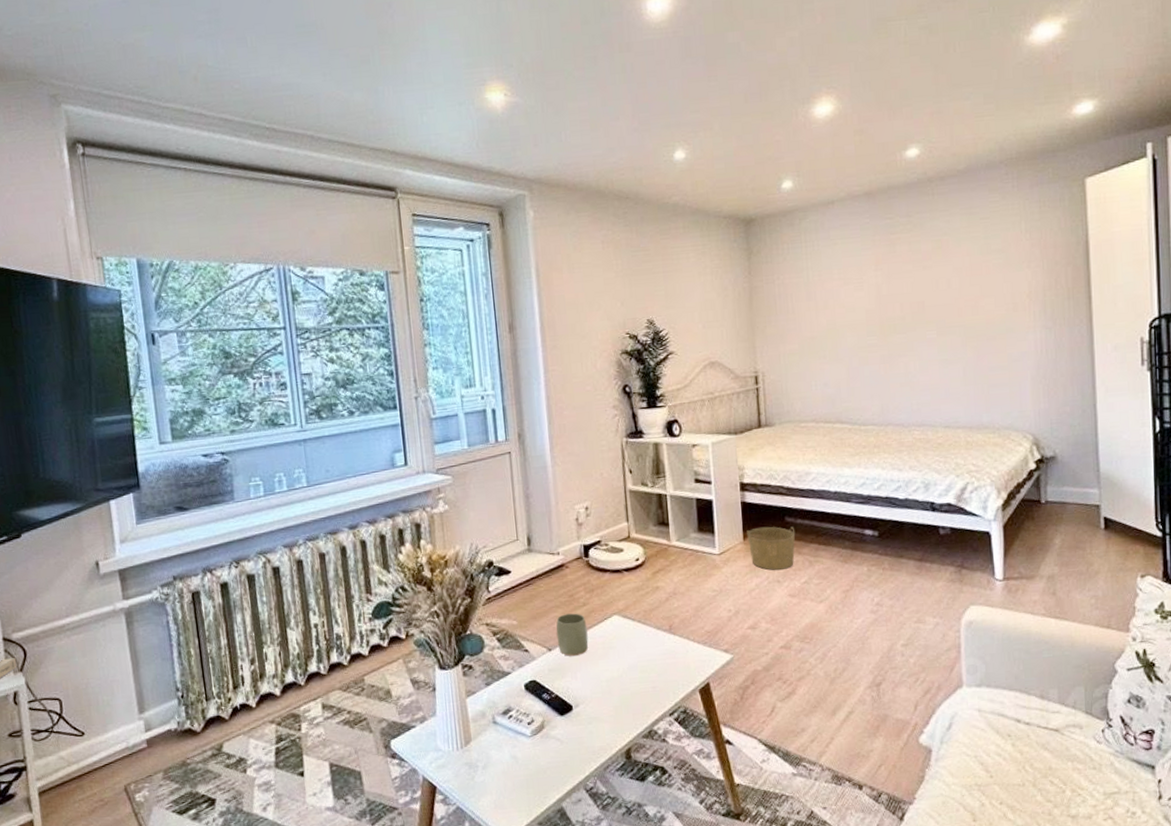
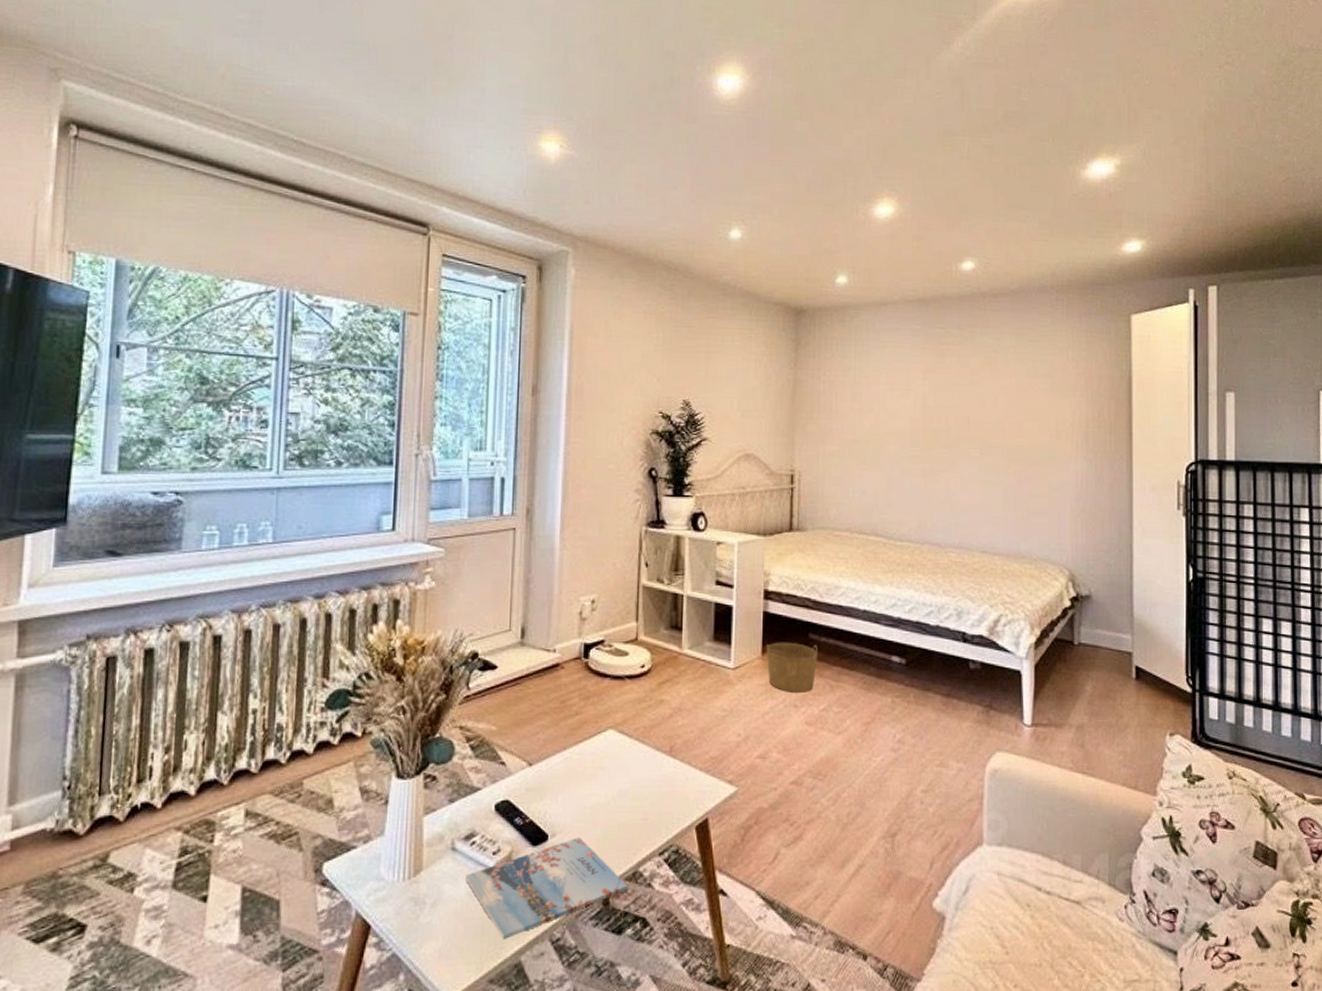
magazine: none [508,706,646,792] -> present [466,838,628,941]
mug: present [556,613,589,656] -> none [540,723,577,774]

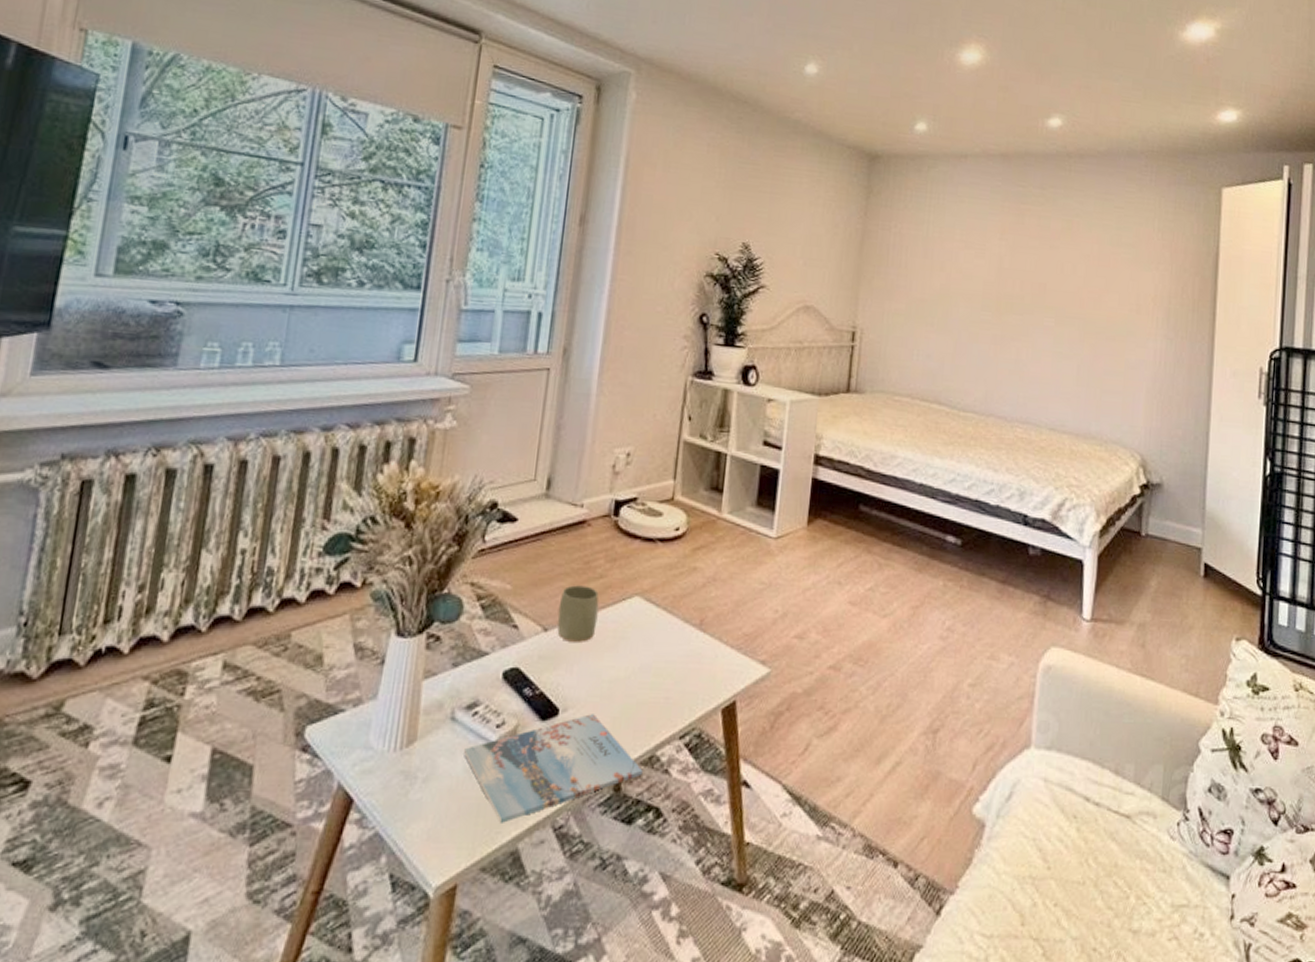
mug: none [540,723,577,774] -> present [557,585,600,642]
basket: present [766,642,819,692] -> none [812,512,869,569]

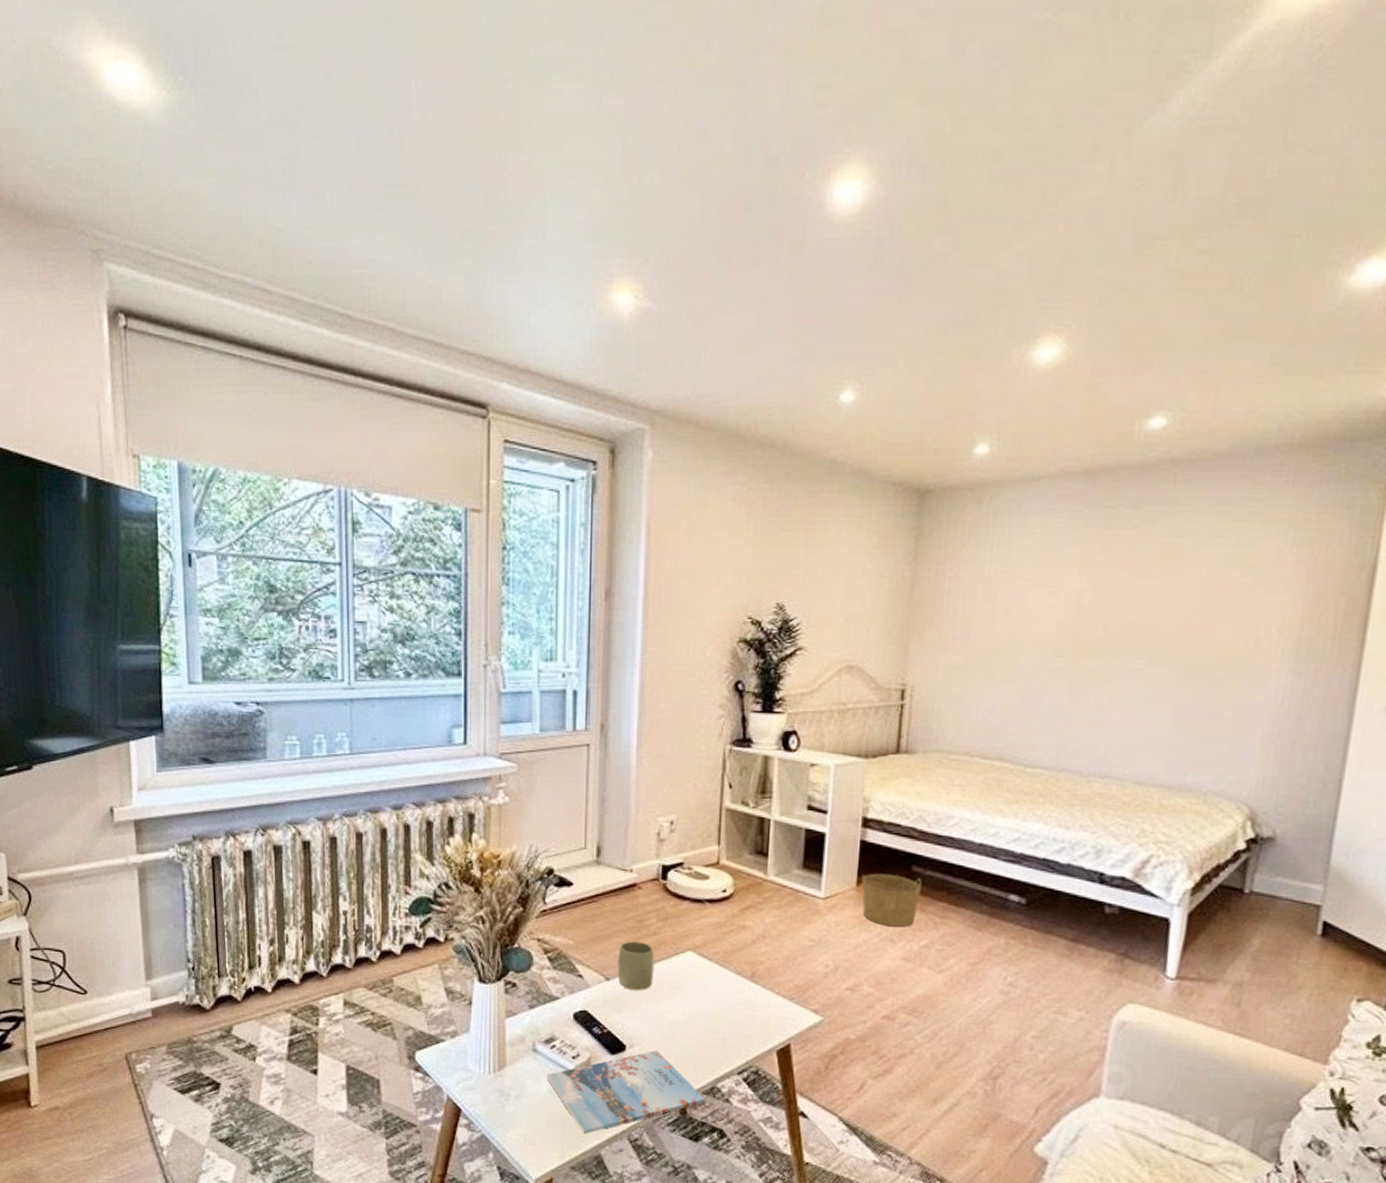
basket: none [812,512,869,569] -> present [861,873,923,927]

